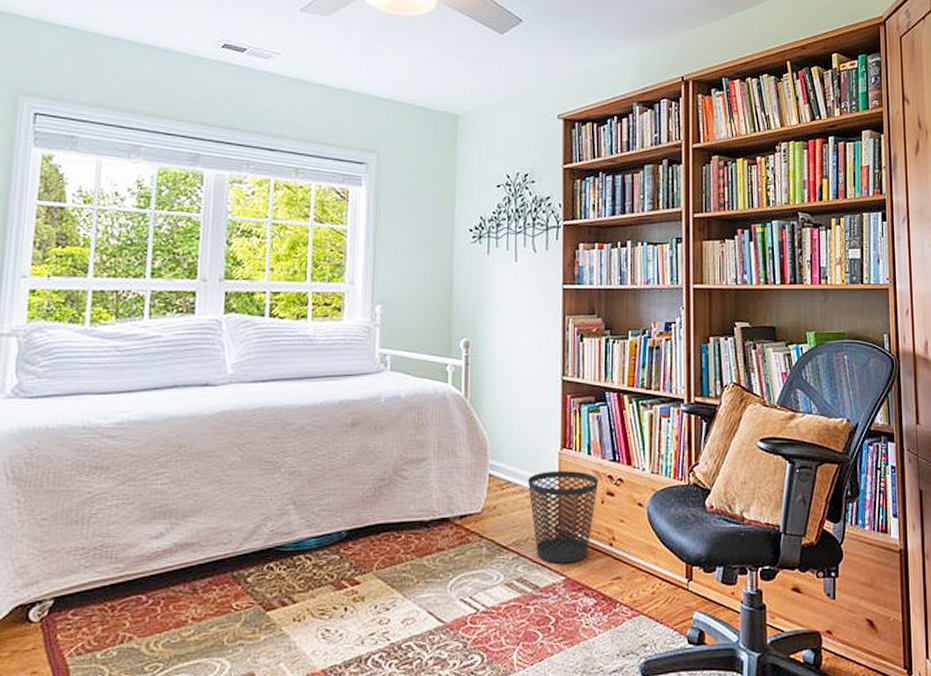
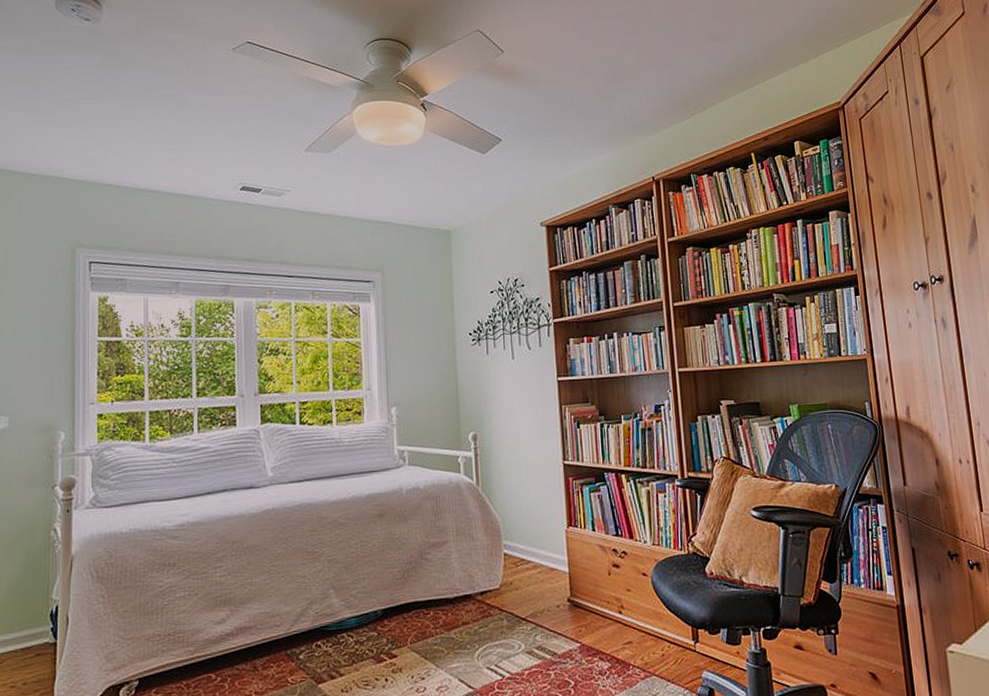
wastebasket: present [528,471,598,564] -> none [540,546,604,632]

